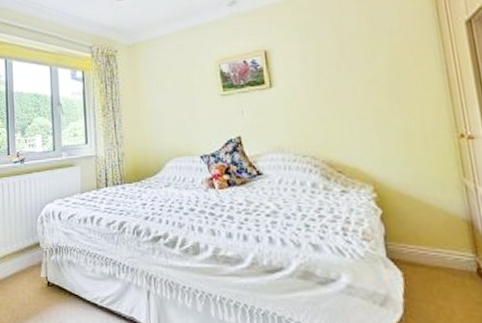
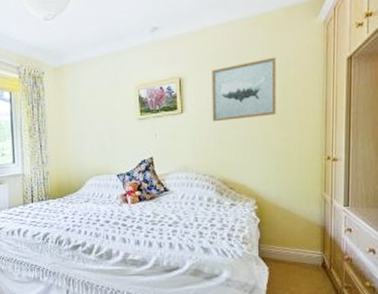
wall art: none [301,24,386,97] -> present [212,57,277,122]

